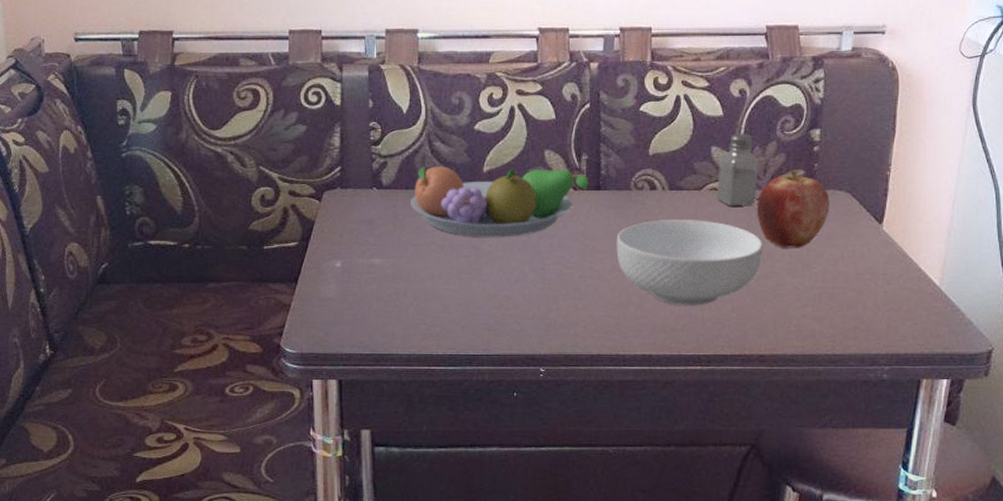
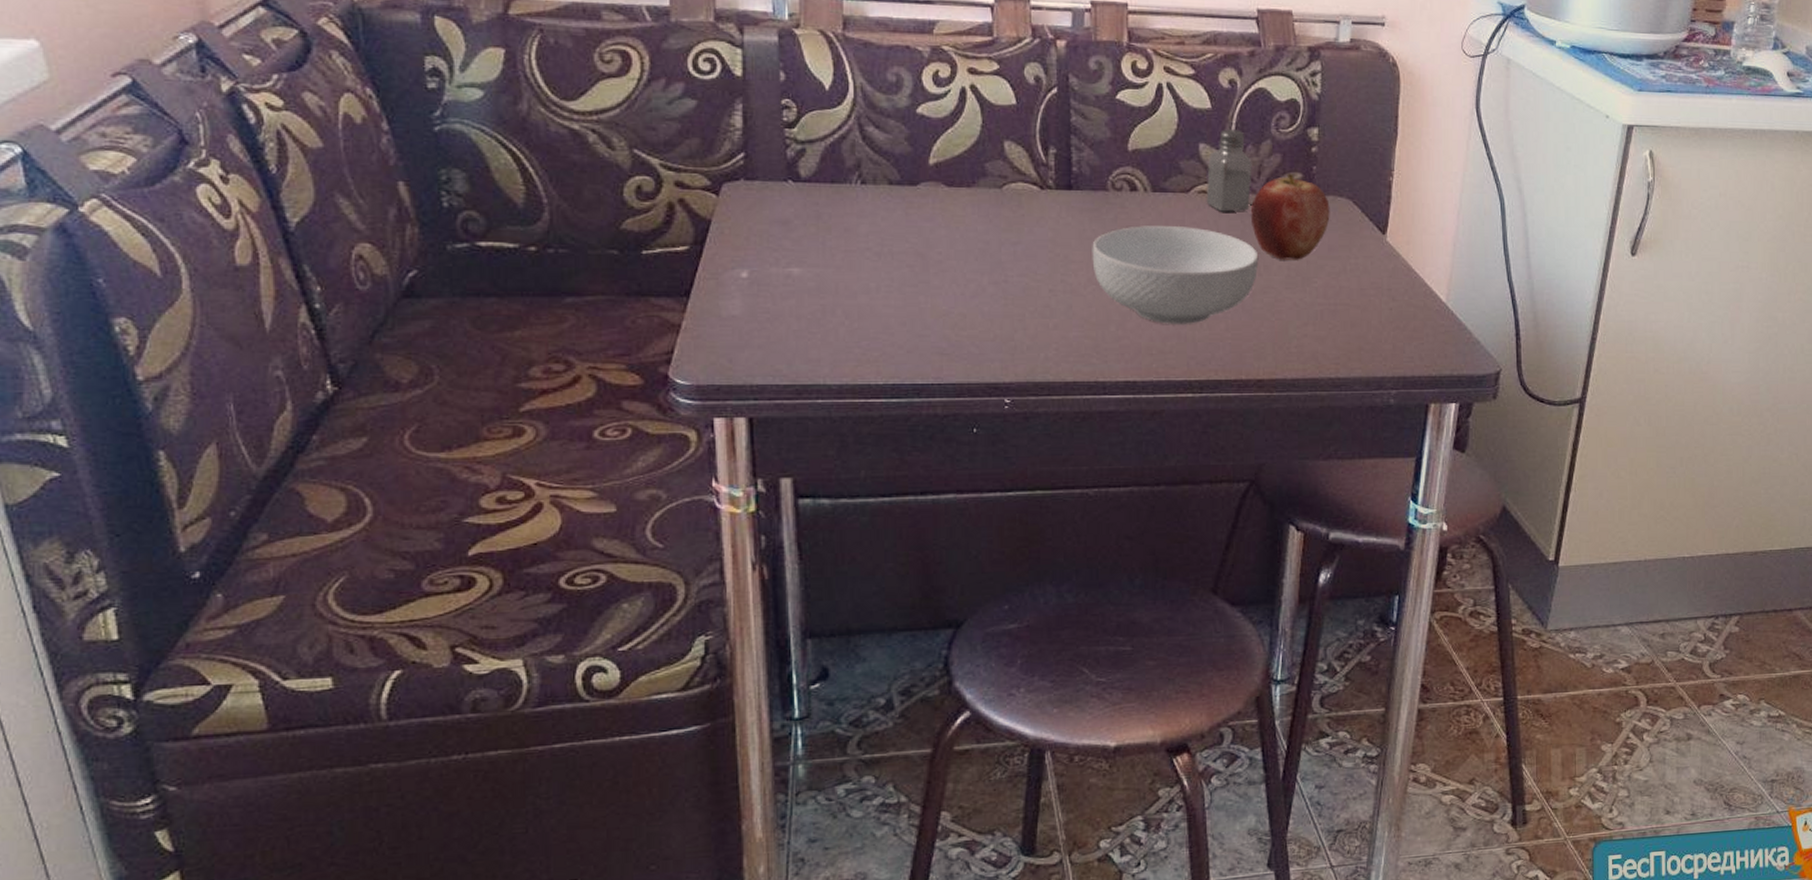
fruit bowl: present [411,166,589,237] -> none [838,156,1058,244]

